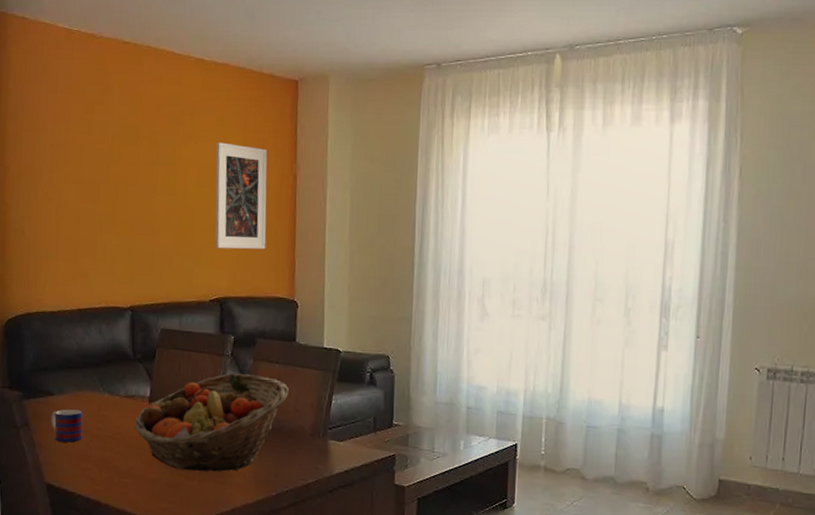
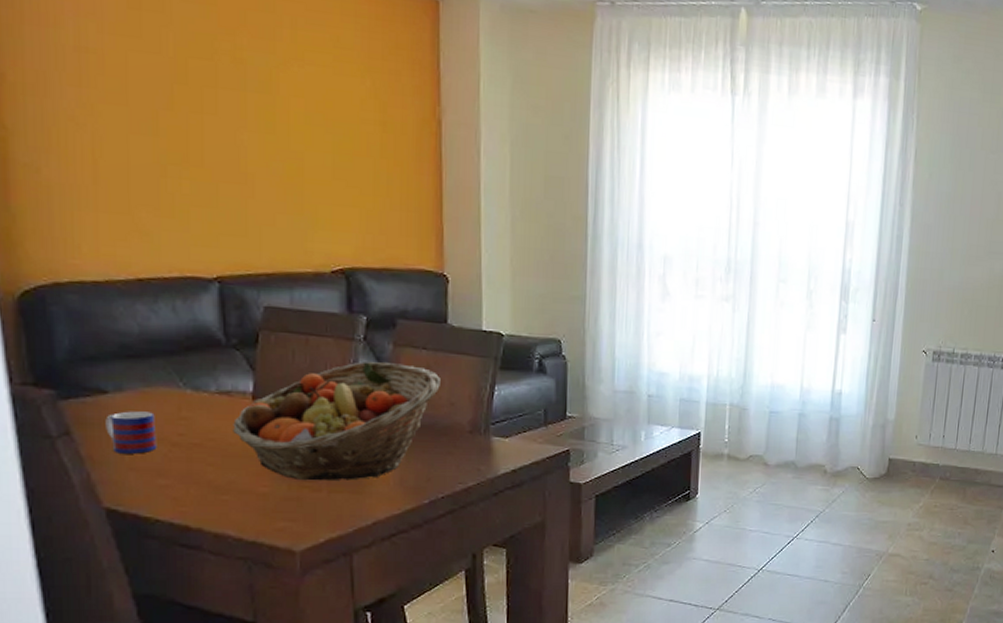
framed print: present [215,142,267,249] -> none [329,68,405,210]

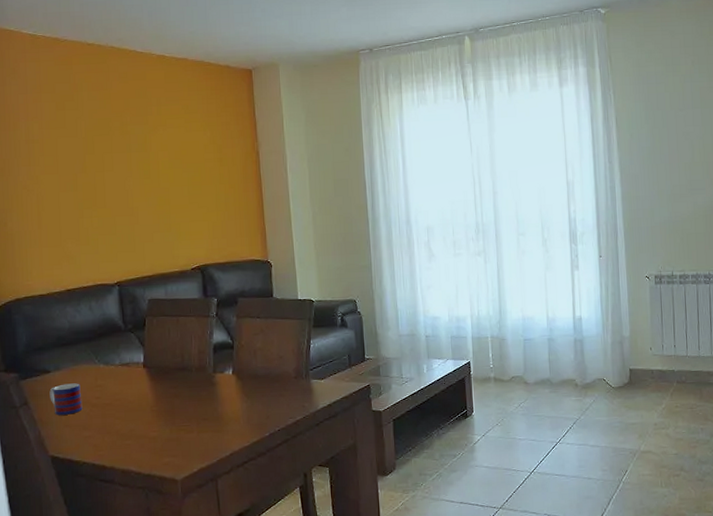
fruit basket: present [233,361,440,481] -> none [131,330,271,425]

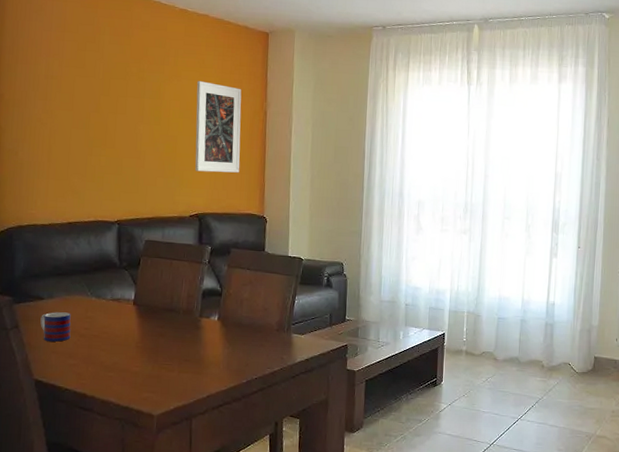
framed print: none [183,127,238,222] -> present [195,81,242,173]

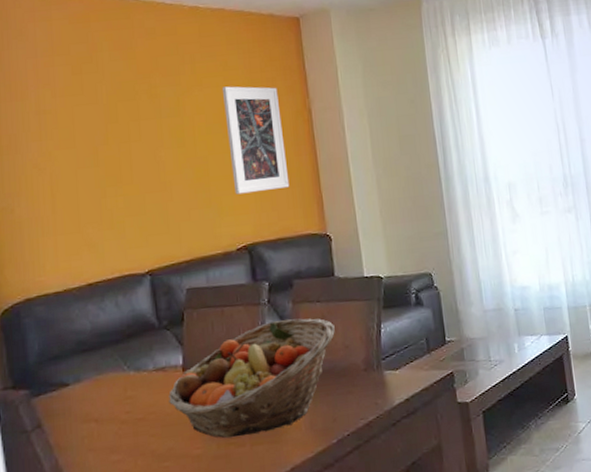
mug: present [40,312,71,342] -> none [68,396,110,438]
fruit basket: none [119,278,258,364] -> present [168,318,335,439]

